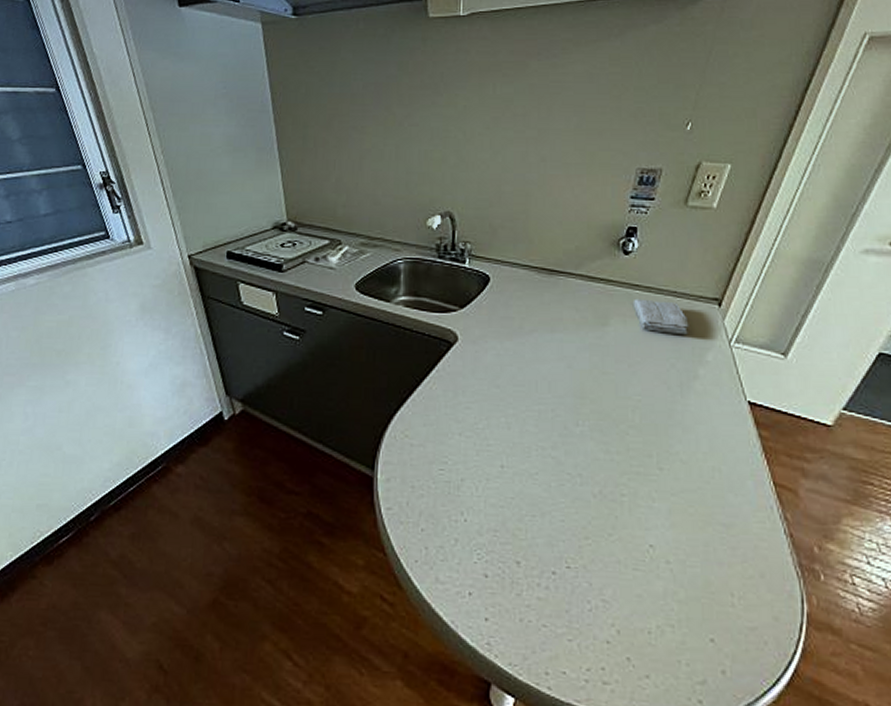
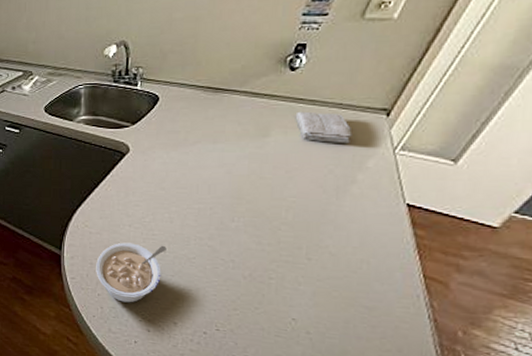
legume: none [418,456,504,539] -> present [96,242,167,303]

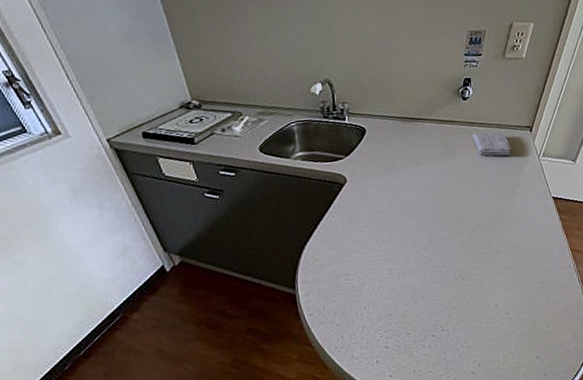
legume: present [96,242,167,303] -> none [331,264,392,327]

